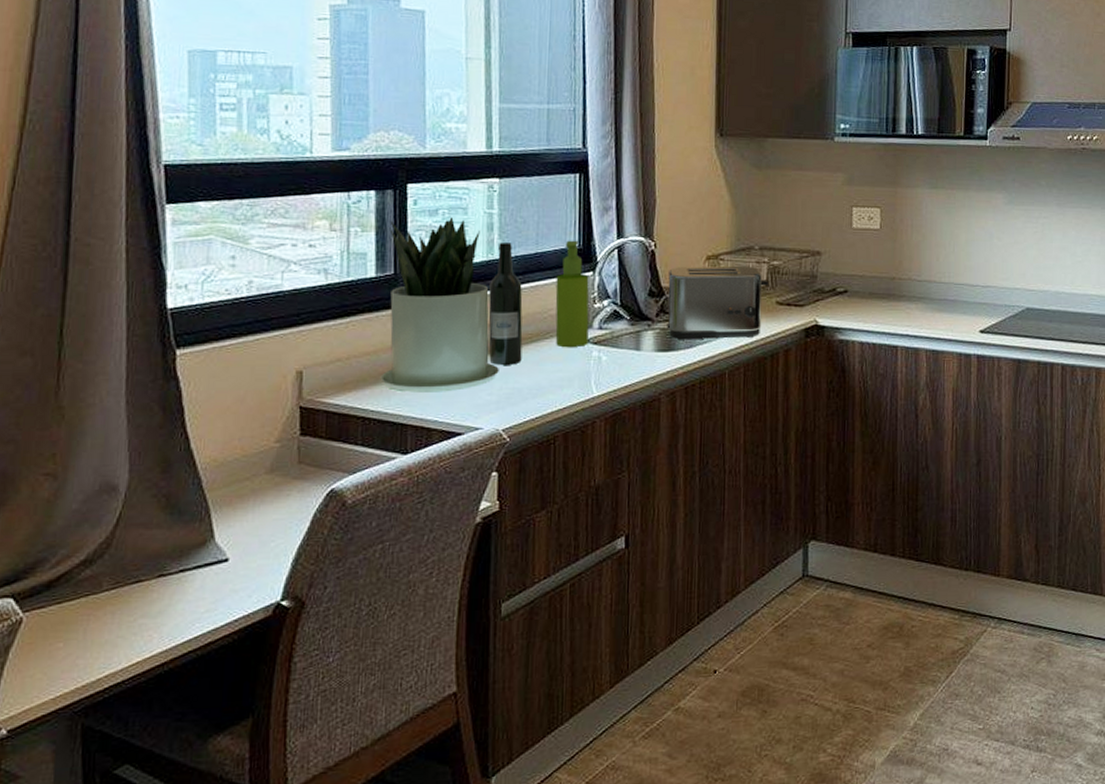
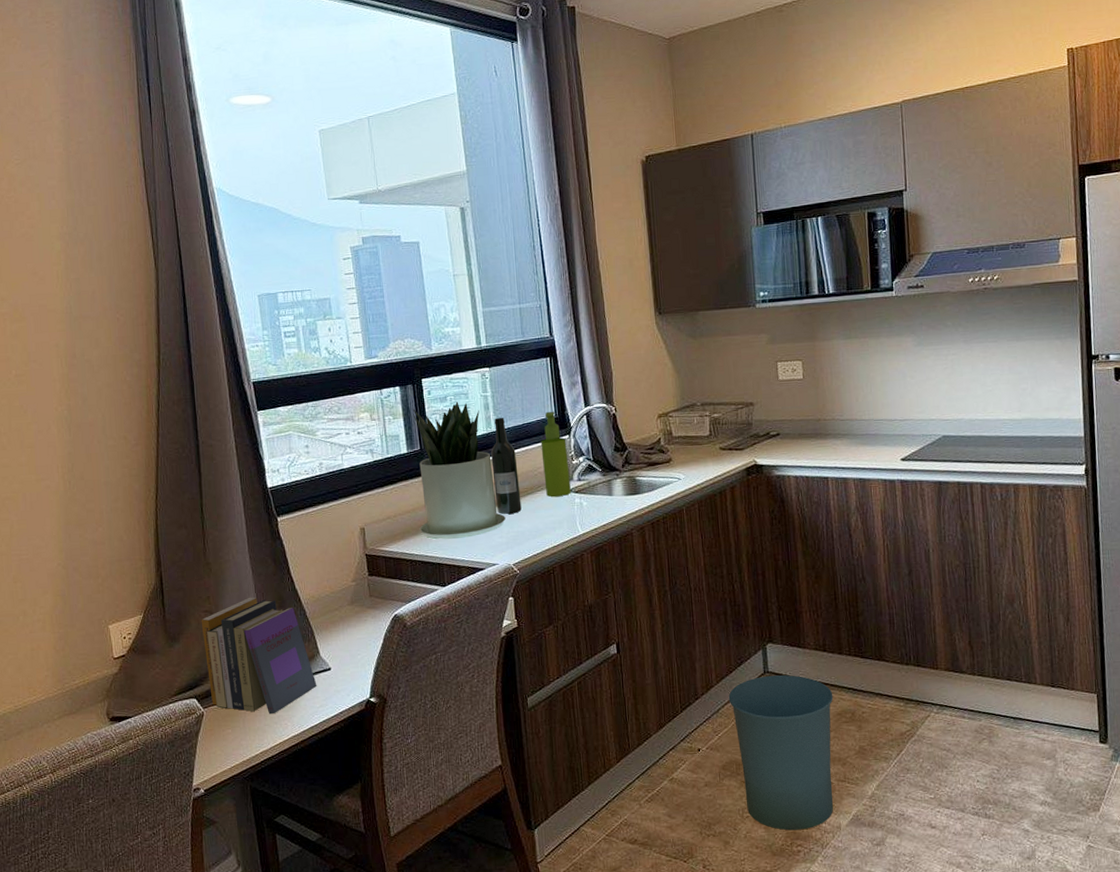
books: none [37,457,205,622] -> present [201,597,317,715]
toaster: present [667,265,768,340] -> none [628,420,711,485]
waste bin: none [757,579,880,772] -> present [728,674,833,831]

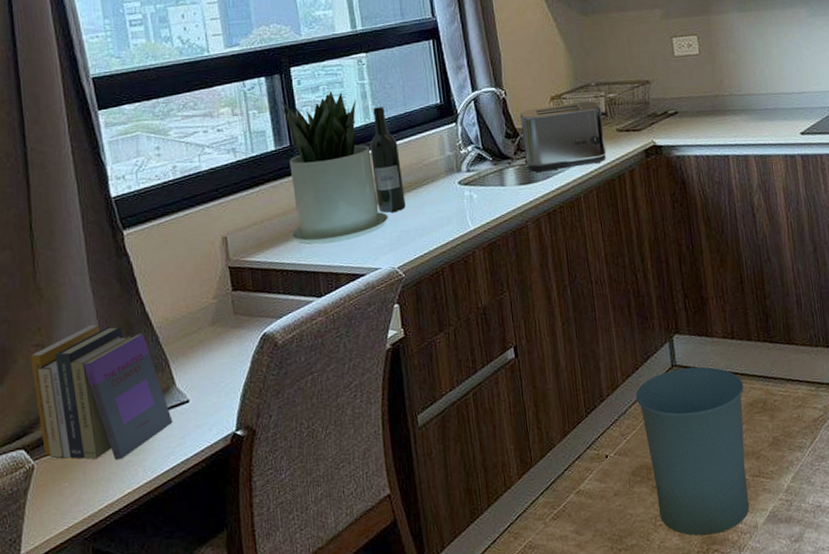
soap dispenser: present [541,411,571,497] -> none [425,97,460,191]
toaster: none [628,420,711,485] -> present [520,101,608,173]

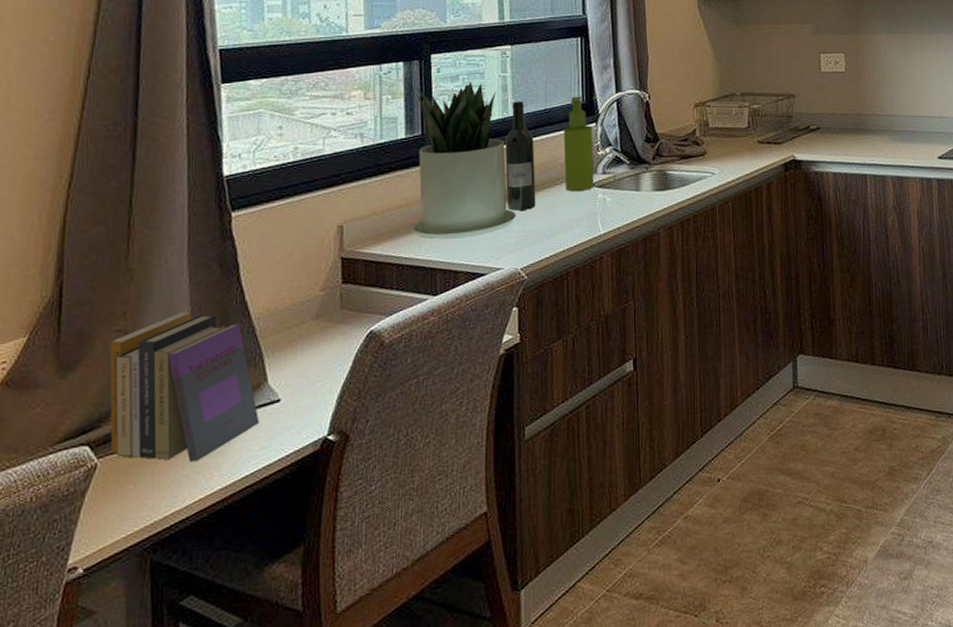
soap dispenser: none [425,97,460,191] -> present [563,96,594,191]
toaster: present [520,101,608,173] -> none [662,110,750,180]
waste bin: present [635,367,749,536] -> none [754,389,864,569]

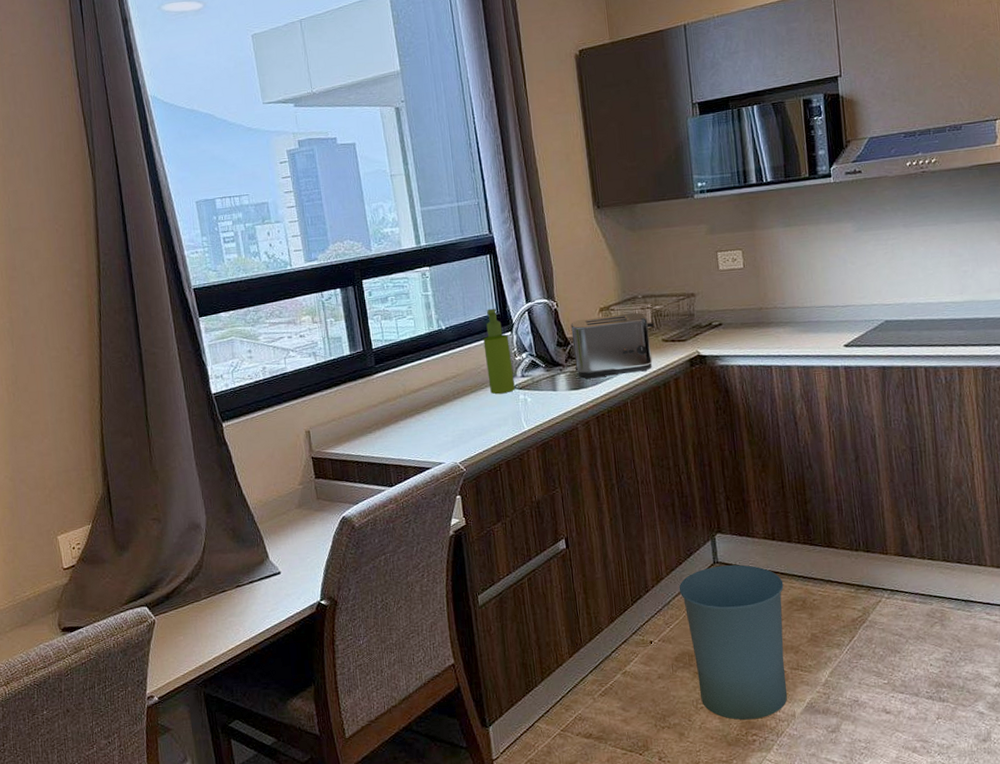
books: present [109,311,260,463] -> none [149,503,267,620]
planter: present [411,82,516,240] -> none [354,302,451,440]
wine bottle: present [505,101,536,212] -> none [434,316,466,414]
toaster: none [662,110,750,180] -> present [570,312,654,379]
waste bin: none [754,389,864,569] -> present [679,564,787,720]

